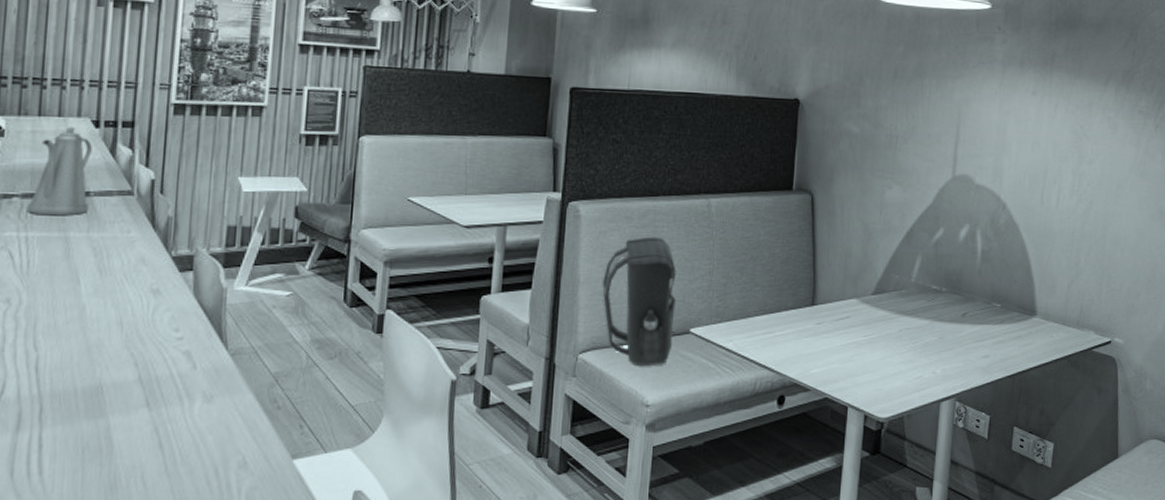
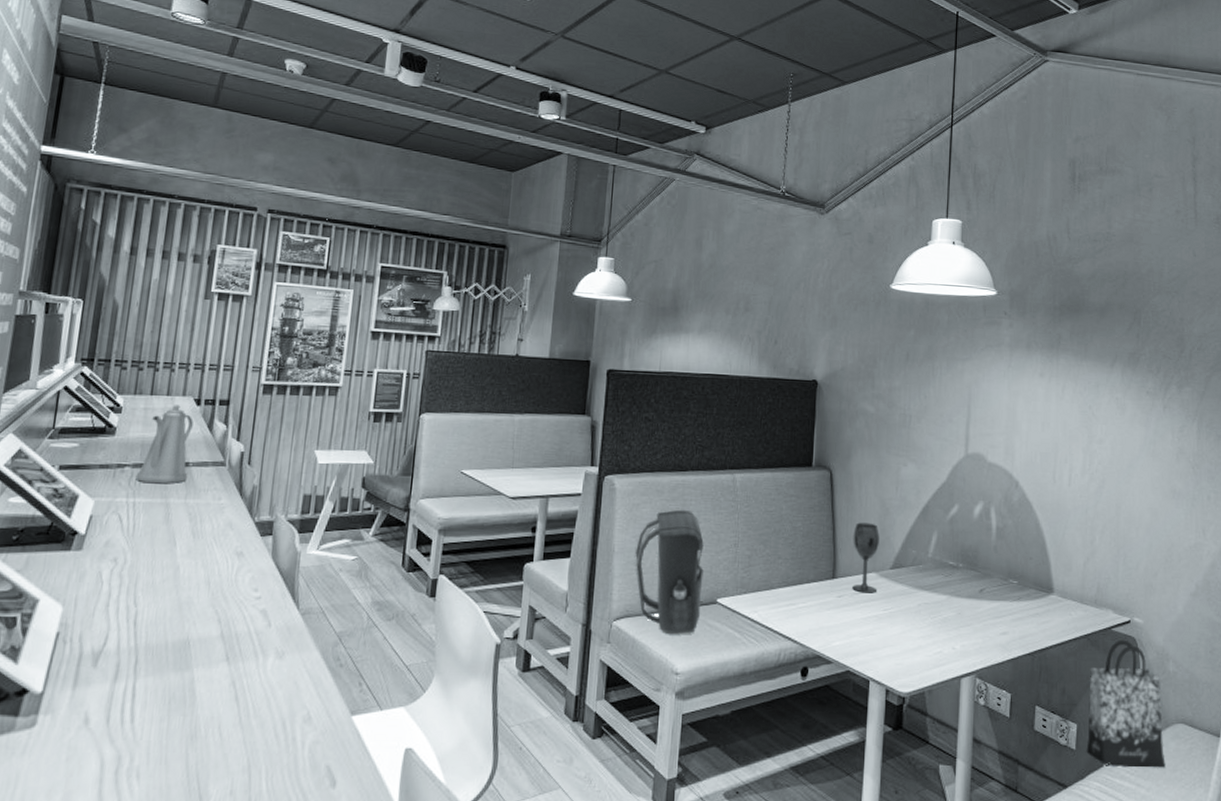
wine glass: none [832,247,862,320] -> present [852,522,879,593]
shopping bag: none [1061,360,1138,483] -> present [1086,639,1165,768]

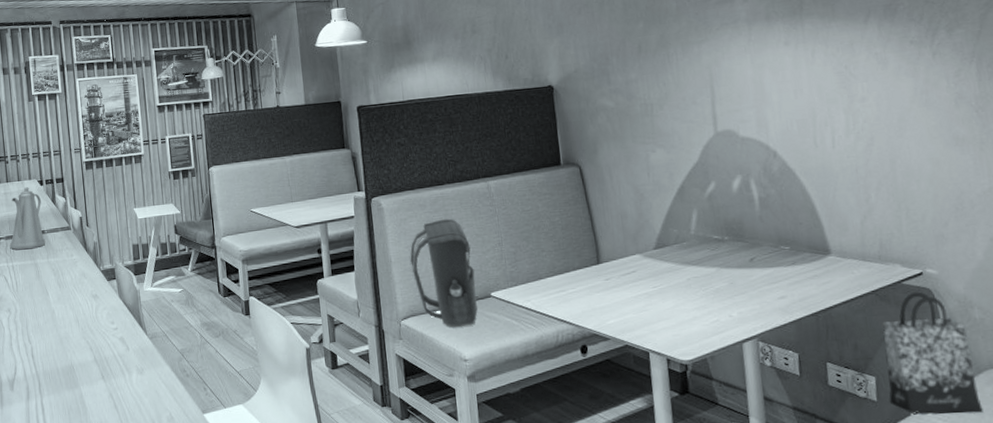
wine glass: present [852,522,879,593] -> none [611,209,643,274]

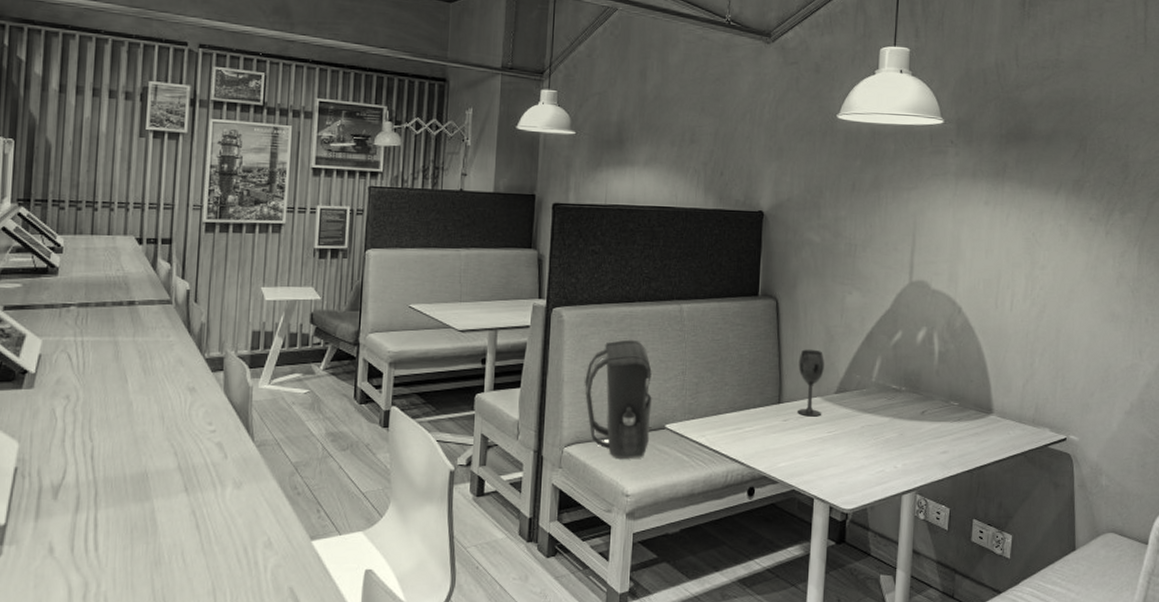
coffee pot: present [9,187,46,250] -> none [82,244,137,323]
wine glass: none [611,209,643,274] -> present [798,349,824,417]
shopping bag: present [882,291,983,414] -> none [1020,456,1095,574]

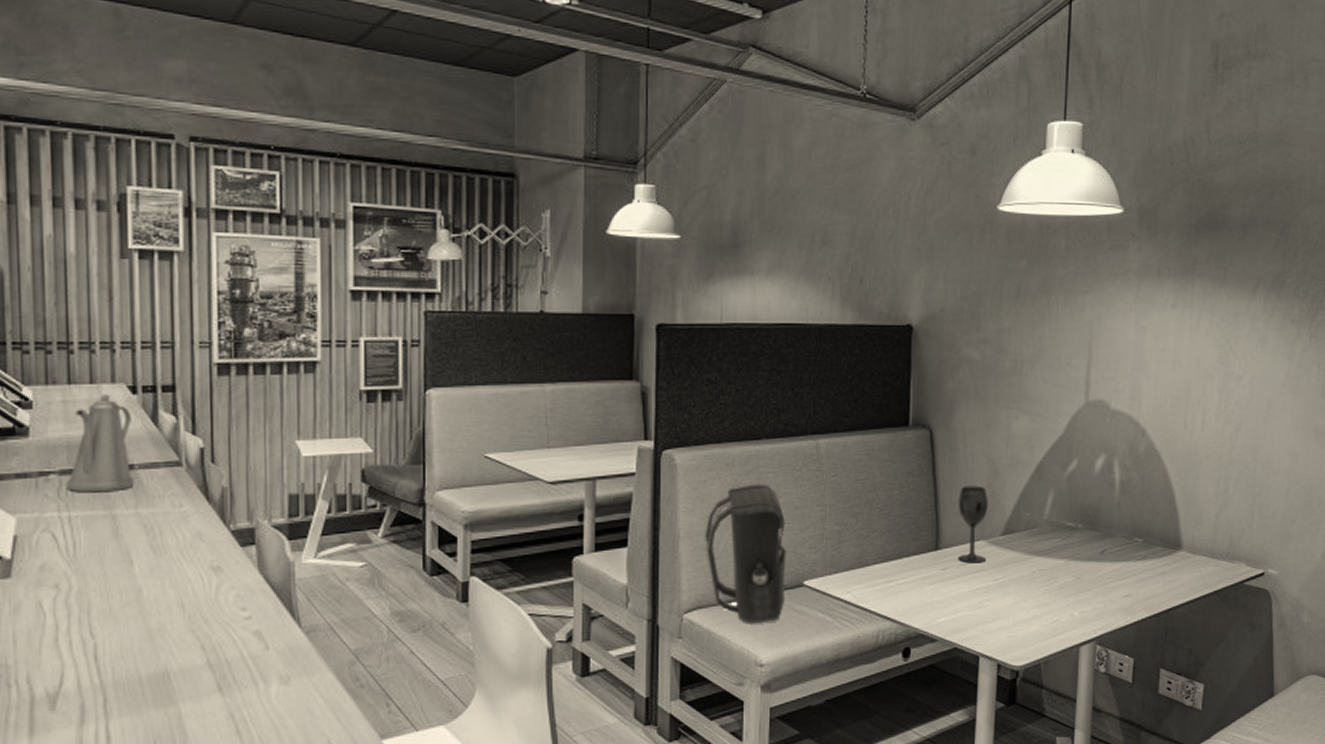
coffee pot: none [82,244,137,323] -> present [65,395,135,493]

